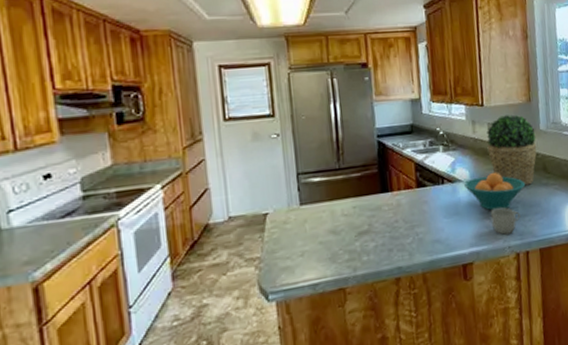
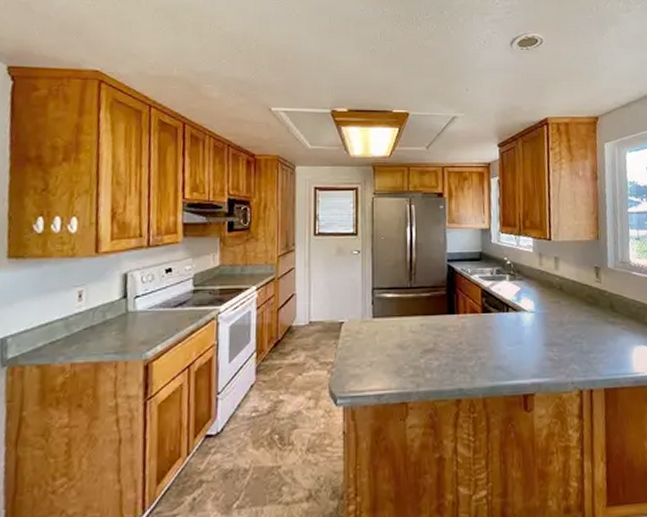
fruit bowl: present [464,172,526,211] -> none [529,305,592,344]
potted plant: present [487,114,537,186] -> none [553,251,604,322]
mug: present [490,207,521,235] -> none [554,342,585,369]

